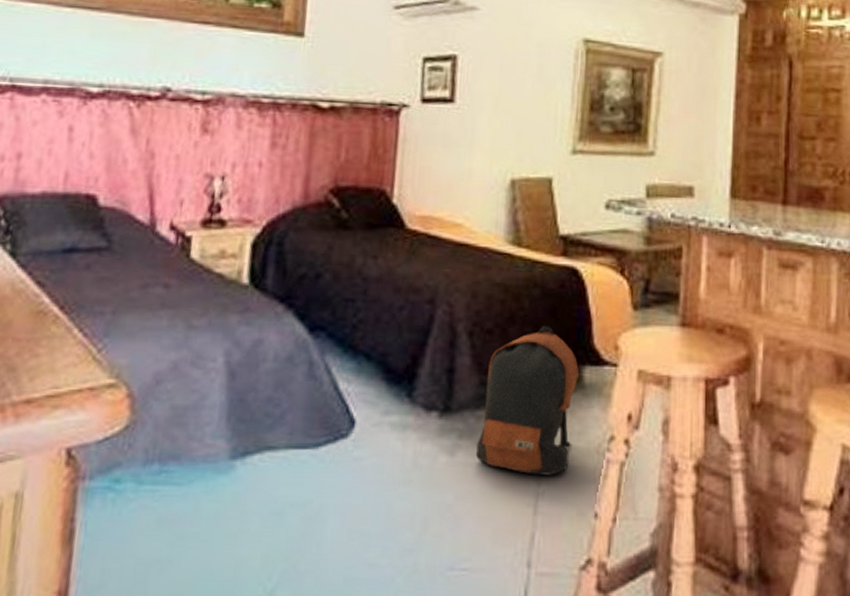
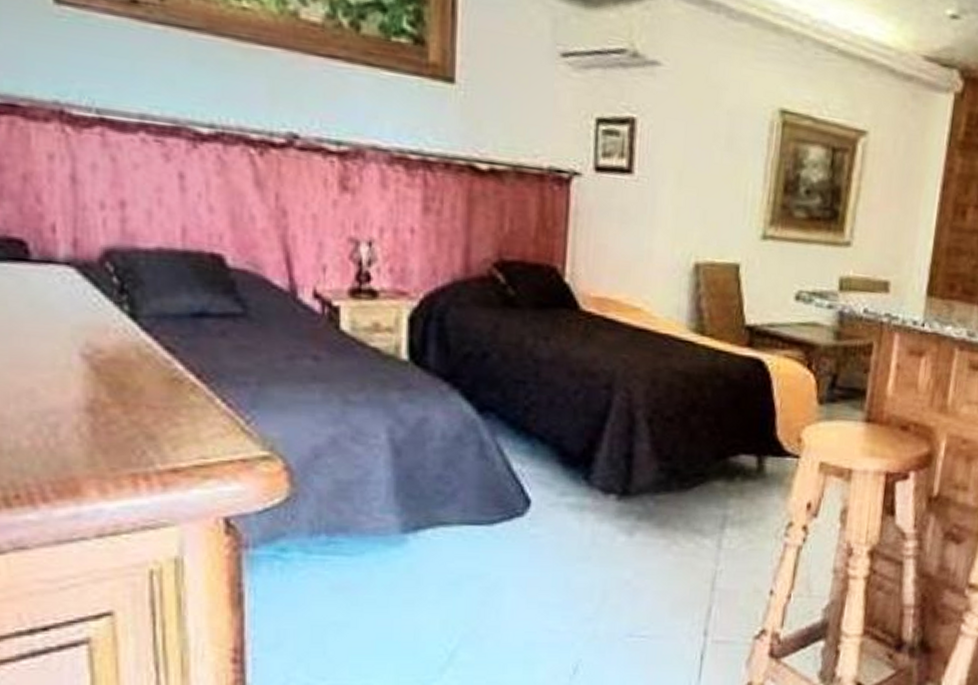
backpack: present [475,326,580,476] -> none [654,416,761,556]

